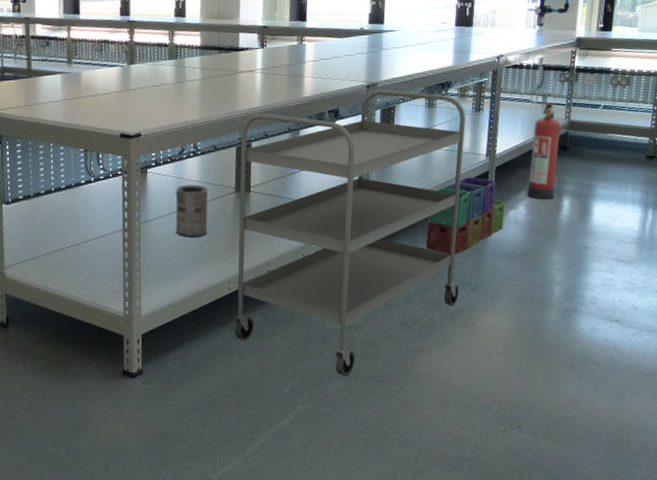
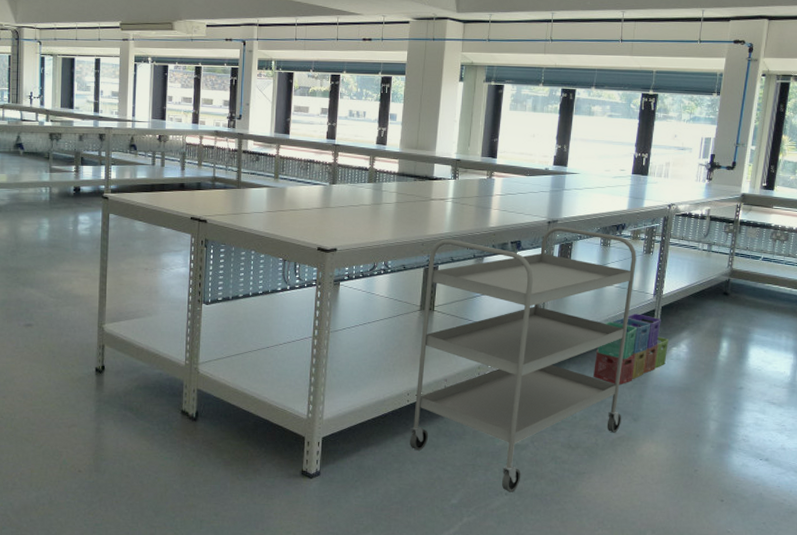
paint can: present [175,185,208,238] -> none [362,300,395,349]
fire extinguisher: present [527,101,563,200] -> none [689,250,725,341]

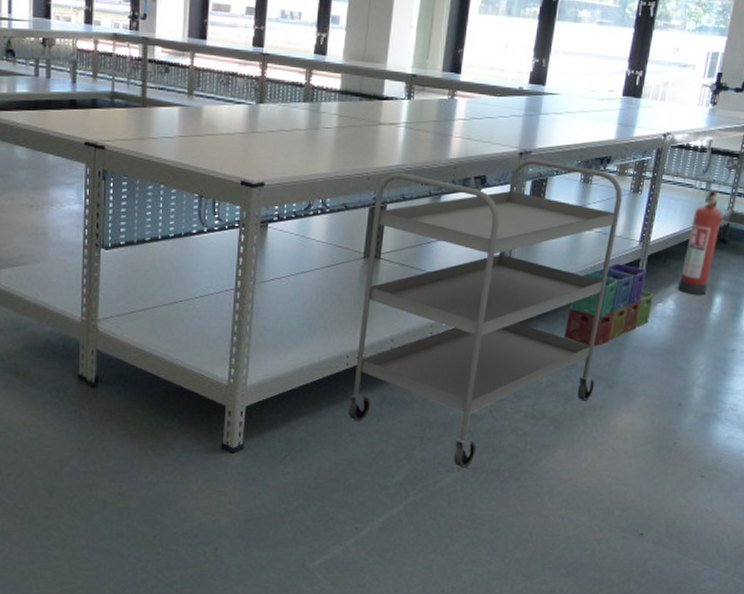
fire extinguisher: none [689,250,725,341] -> present [678,189,724,296]

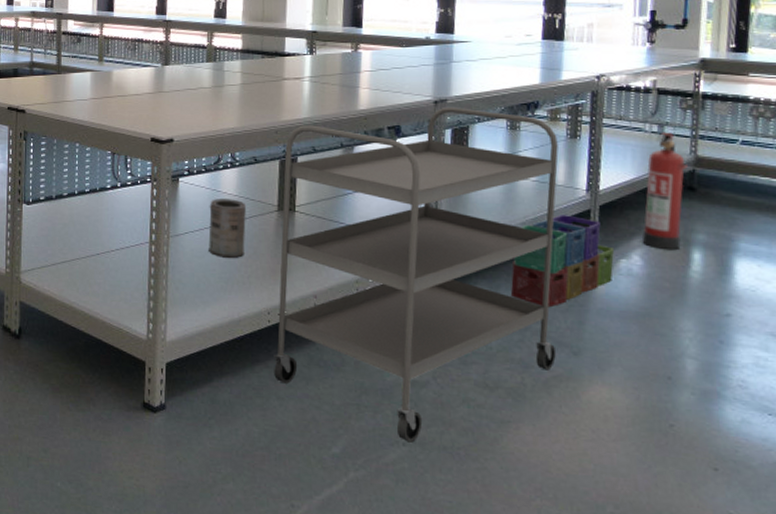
paint can: none [294,245,334,304] -> present [208,199,247,258]

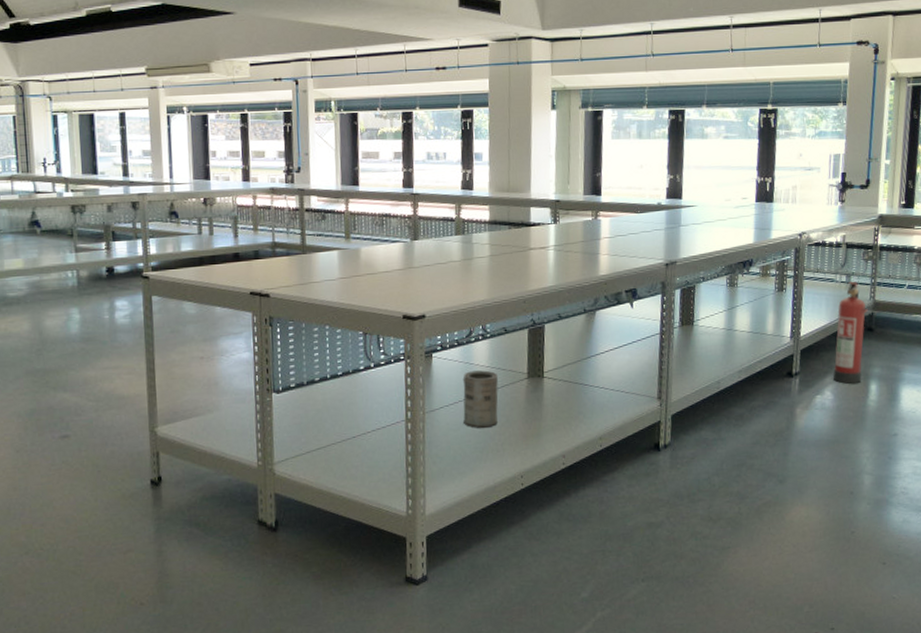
utility cart: present [273,106,558,443] -> none [527,268,768,578]
plastic crate: present [511,215,614,307] -> none [730,360,811,443]

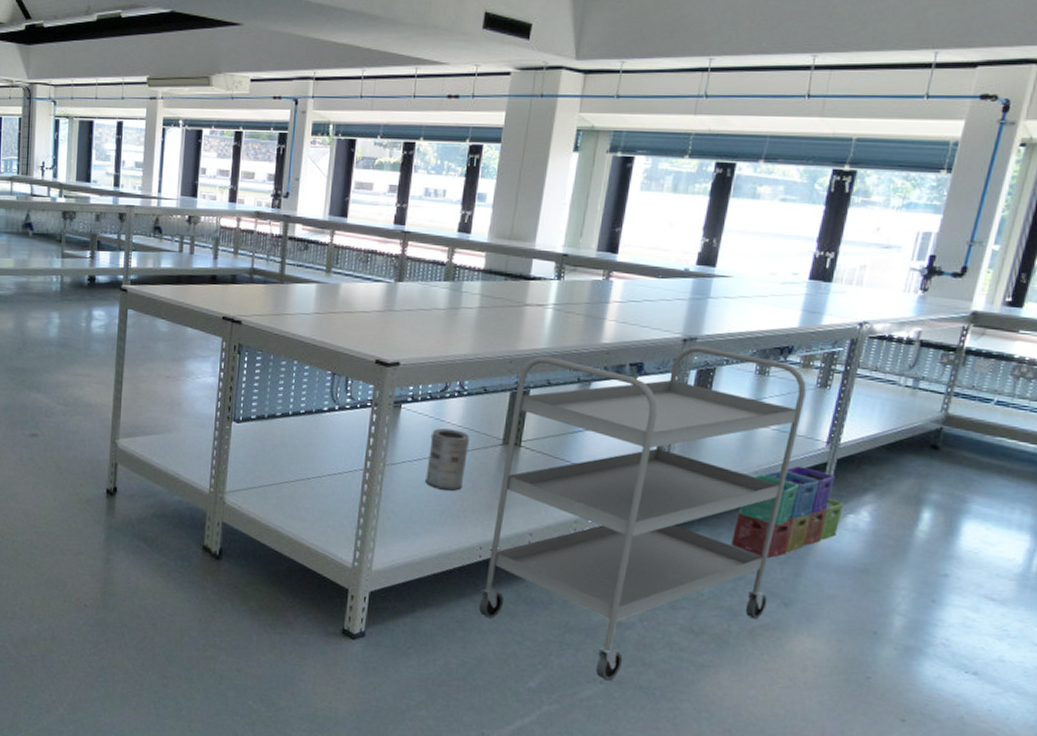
utility cart: none [527,268,768,578] -> present [479,346,807,681]
plastic crate: none [730,360,811,443] -> present [732,466,843,558]
fire extinguisher: present [833,281,868,385] -> none [875,386,936,509]

